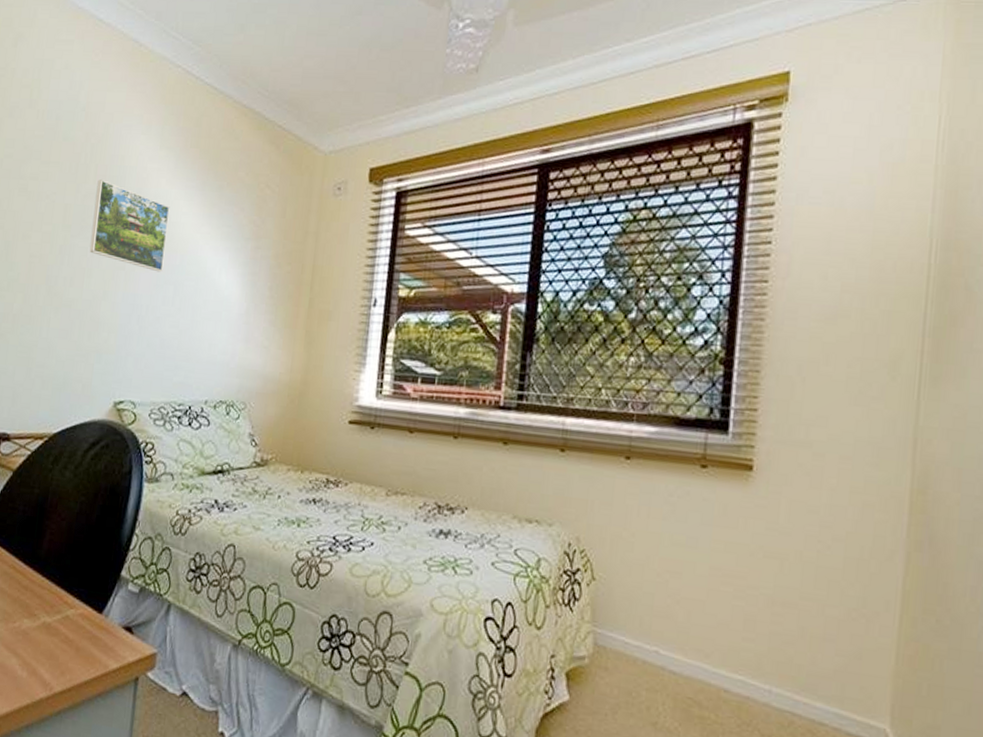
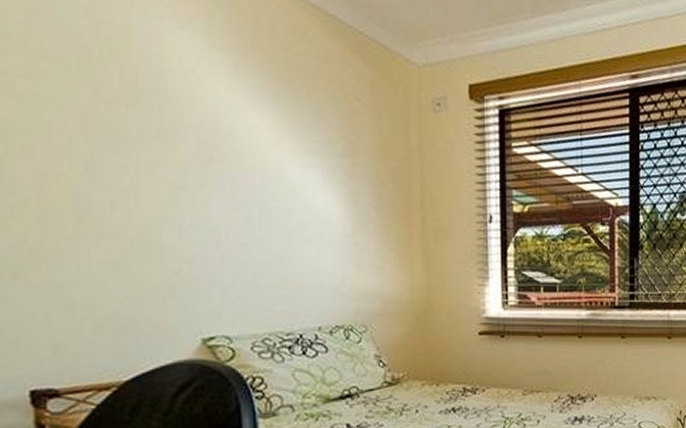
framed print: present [89,180,170,272] -> none [126,82,240,193]

